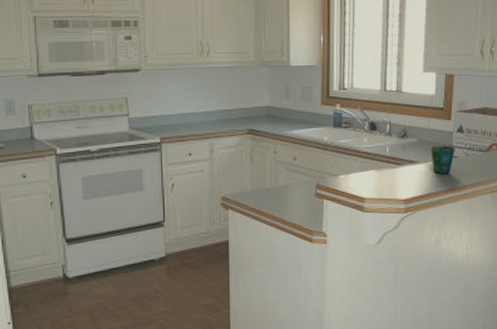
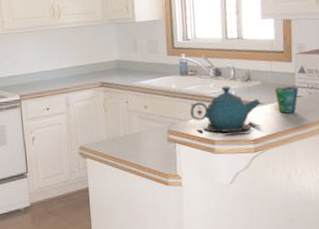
teapot: none [341,141,416,192] -> present [190,86,262,135]

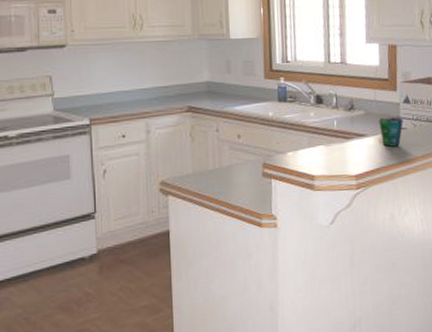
teapot: present [190,86,262,135] -> none [288,115,365,169]

